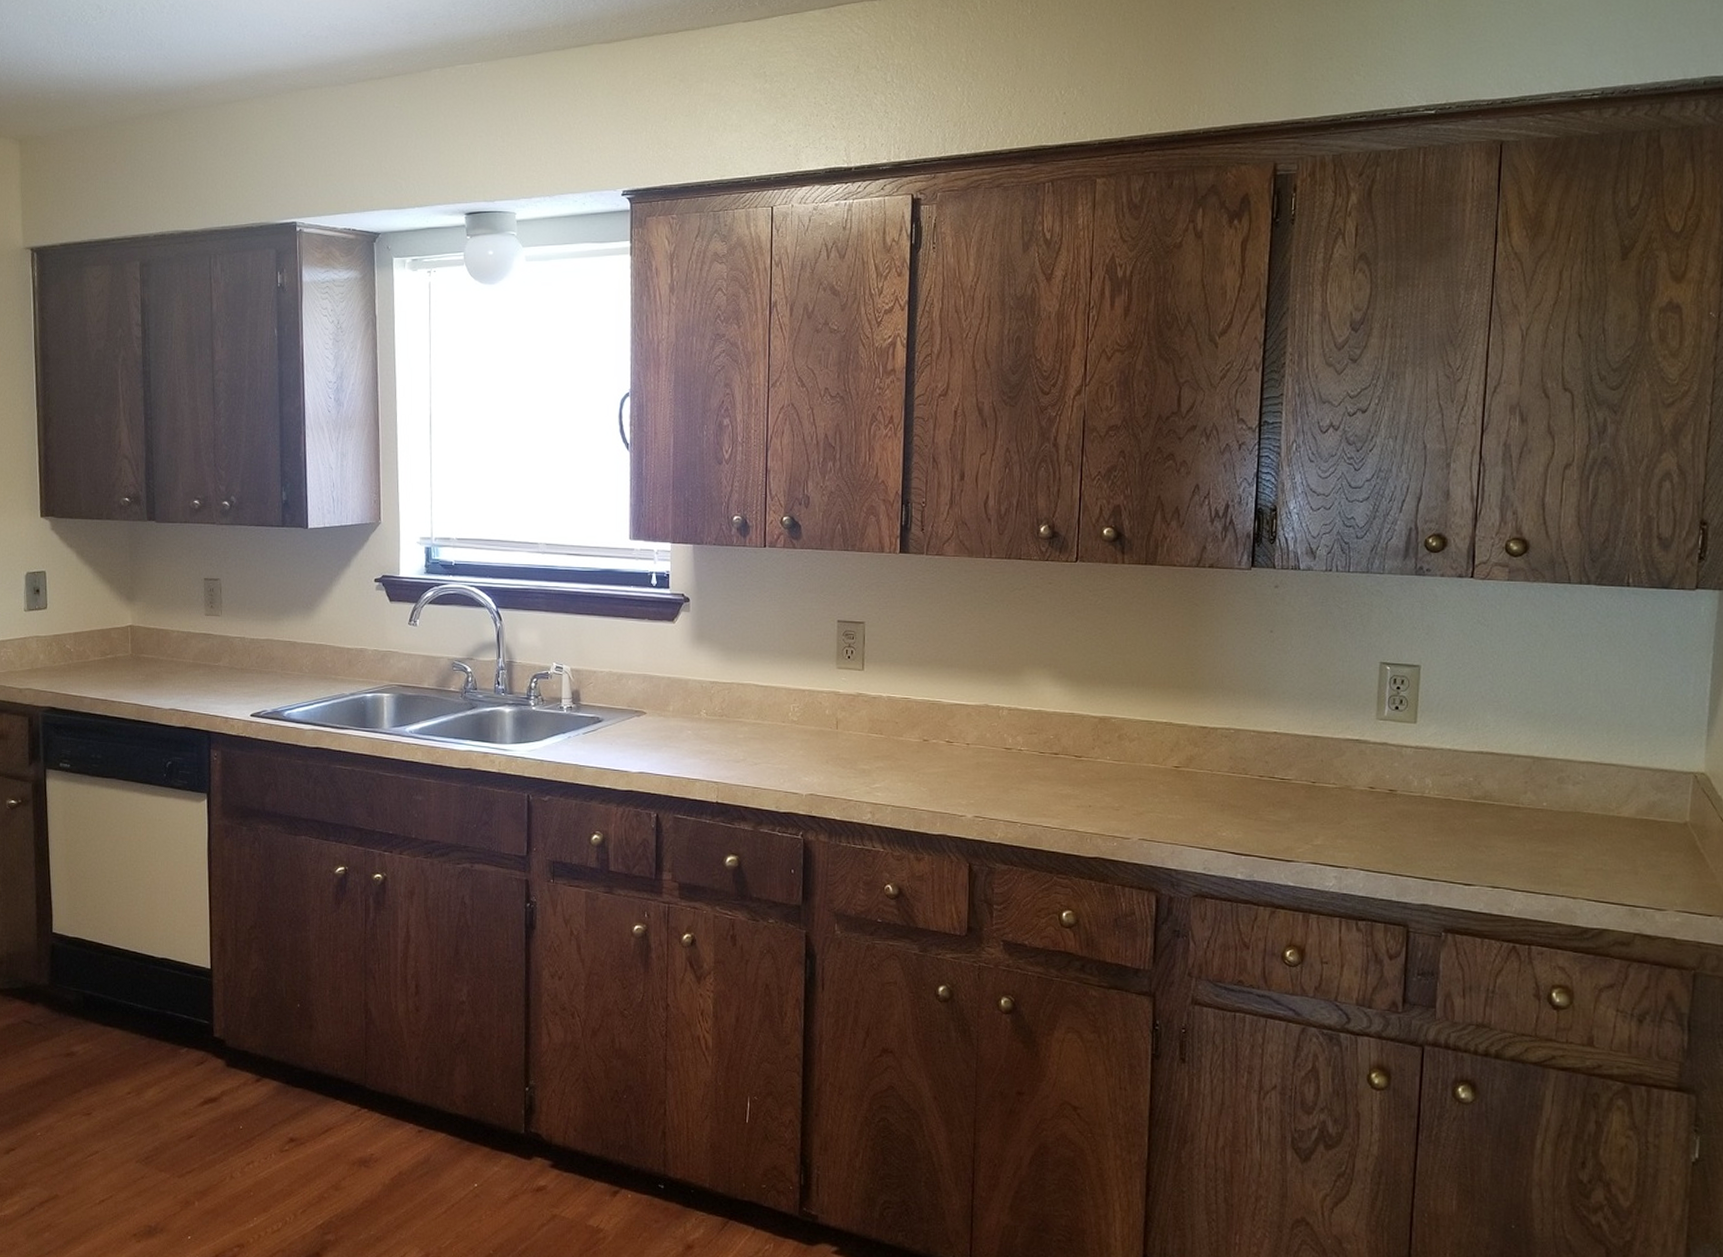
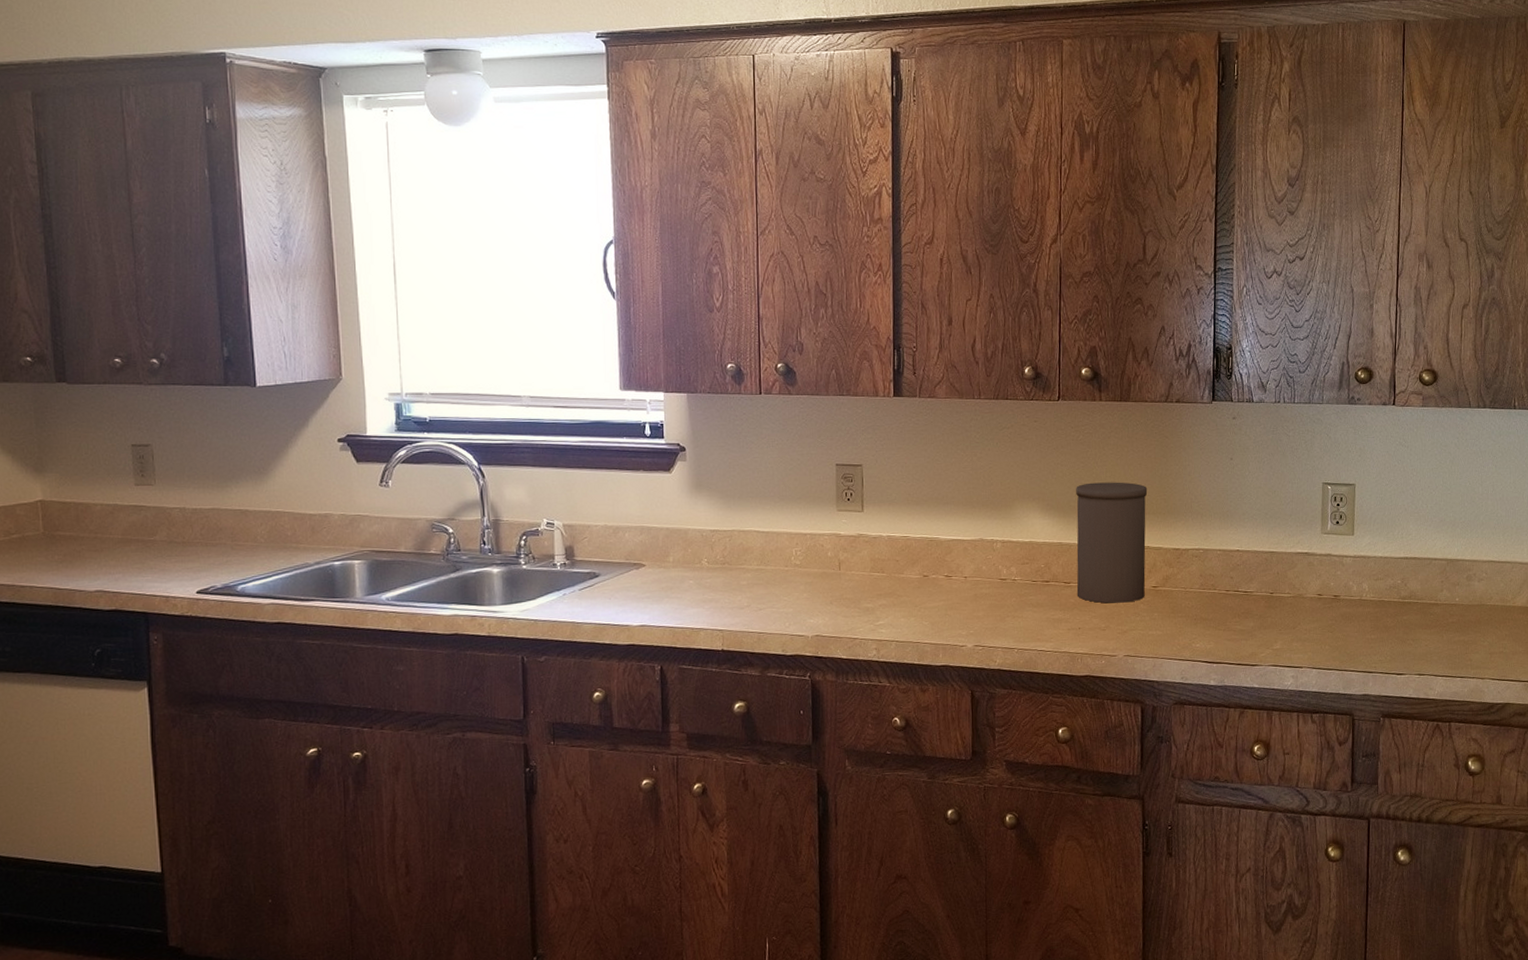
canister: none [1088,651,1173,782] -> present [1076,482,1148,604]

